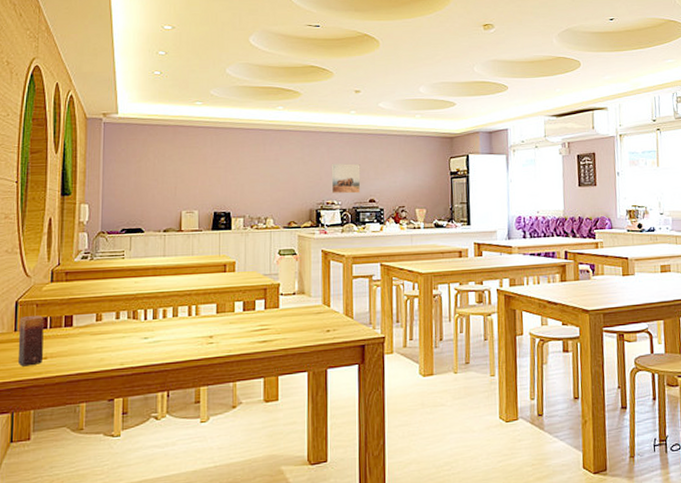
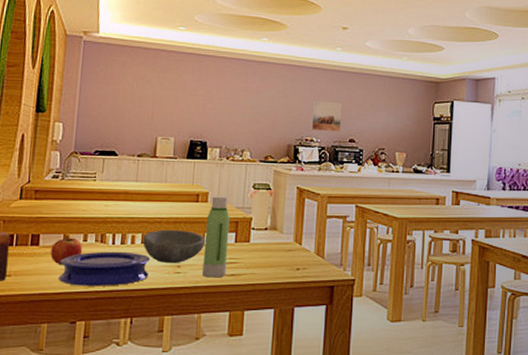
apple: none [85,315,116,345] -> present [50,236,83,265]
plate: none [94,326,183,364] -> present [58,251,151,286]
bowl: none [174,301,236,335] -> present [142,229,206,264]
water bottle: none [235,265,258,346] -> present [202,196,230,278]

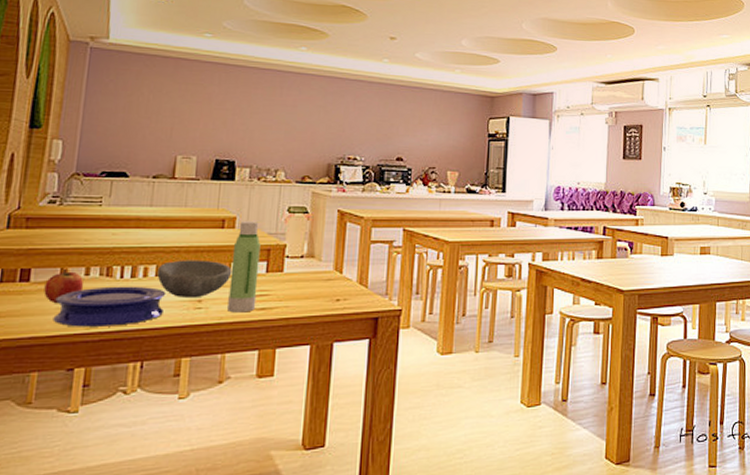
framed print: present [311,100,343,132] -> none [354,116,390,150]

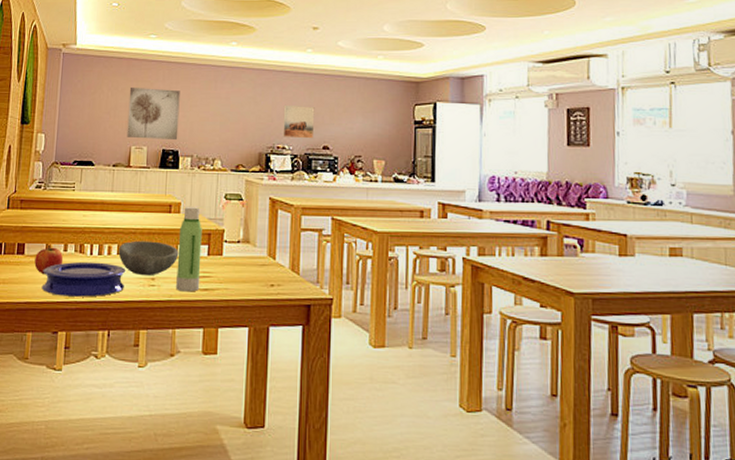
wall art: none [171,91,239,150] -> present [127,88,180,141]
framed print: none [354,116,390,150] -> present [283,106,315,139]

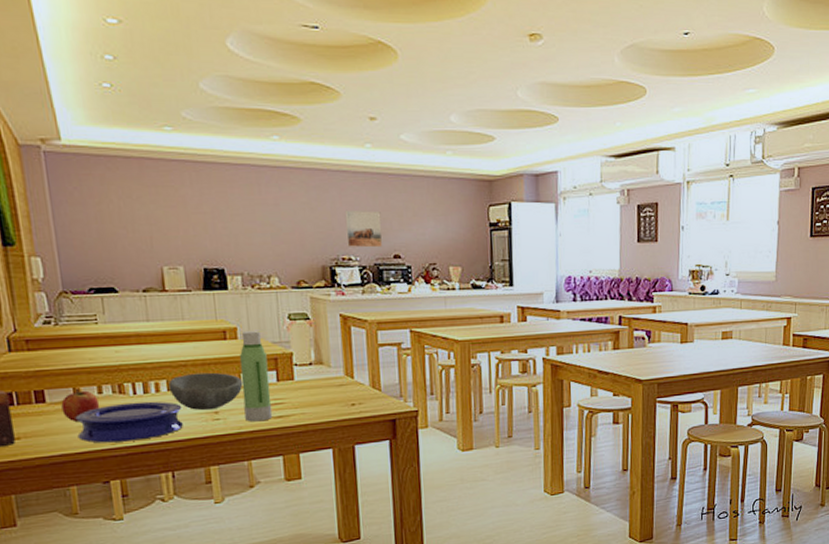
wall art: present [127,88,180,141] -> none [147,194,222,257]

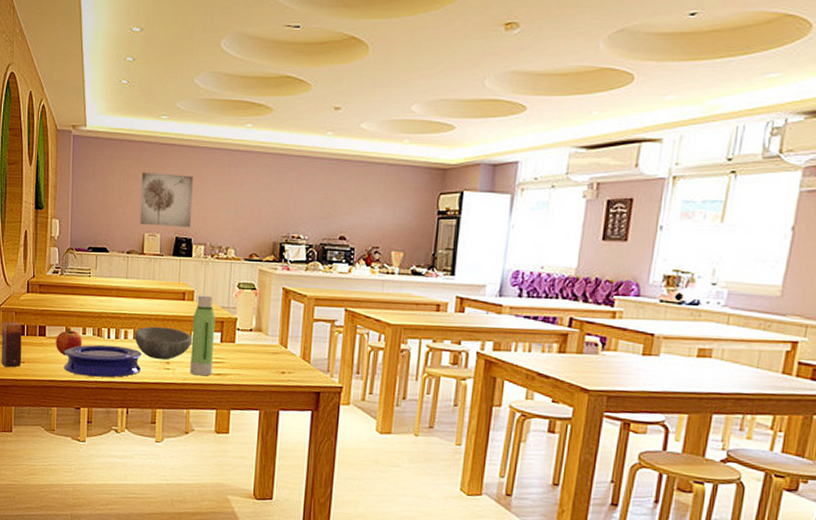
wall art: none [147,194,222,257] -> present [140,173,193,228]
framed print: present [344,211,383,248] -> none [298,193,333,229]

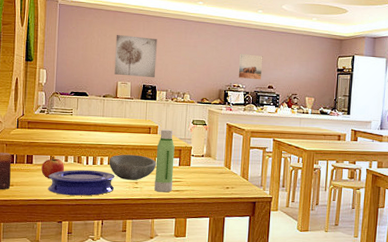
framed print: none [298,193,333,229] -> present [238,54,263,80]

